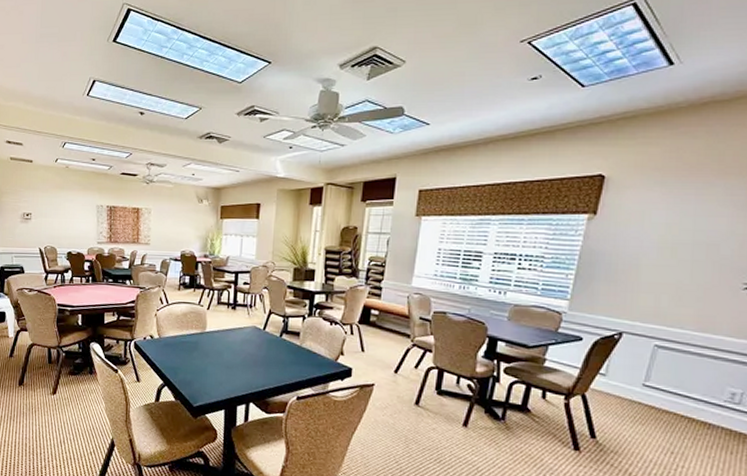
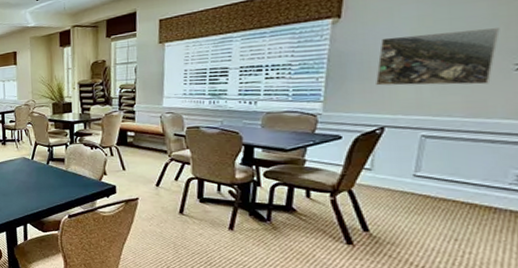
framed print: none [620,241,735,300] -> present [376,28,500,86]

